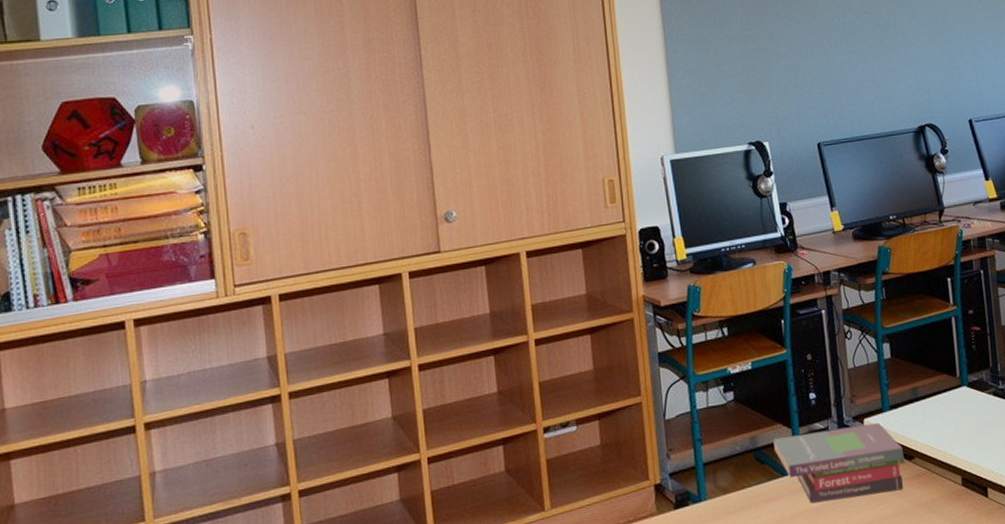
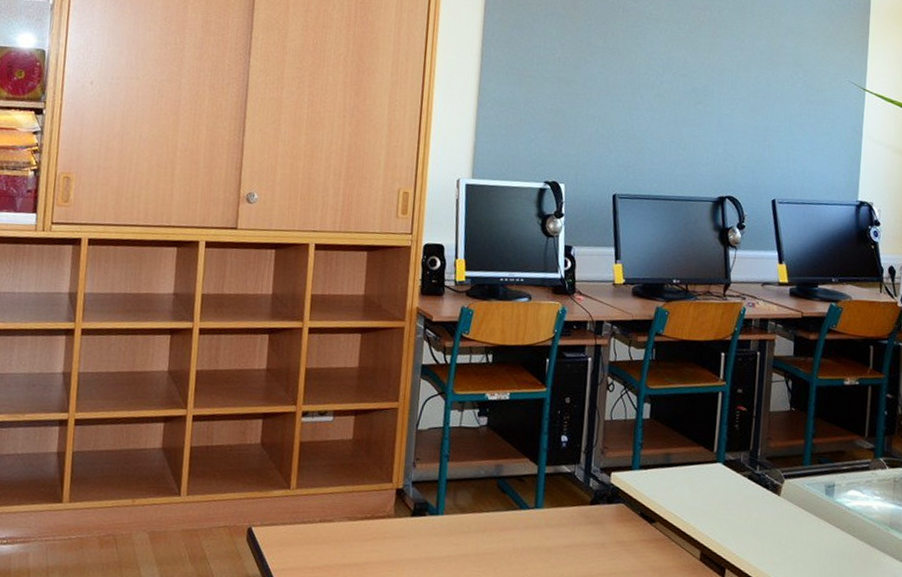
books: present [773,422,905,504] -> none [517,471,646,550]

